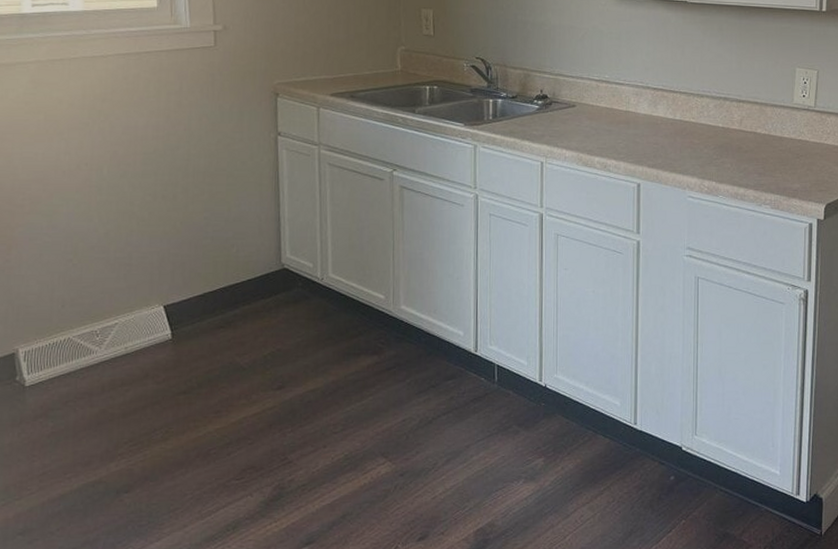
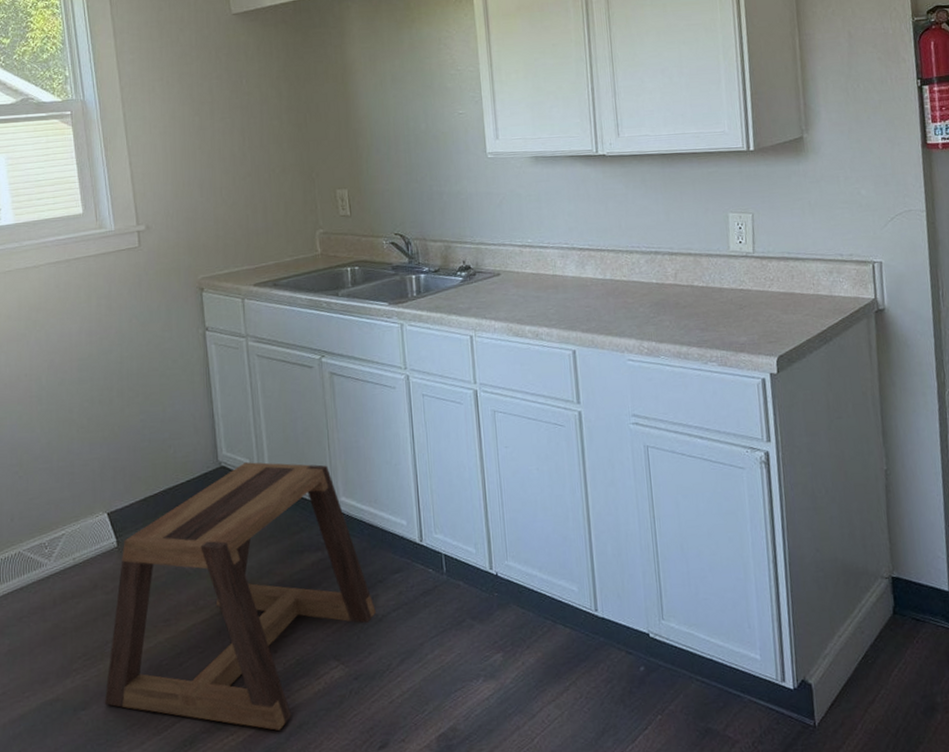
stool: none [148,266,426,519] -> present [104,462,376,731]

